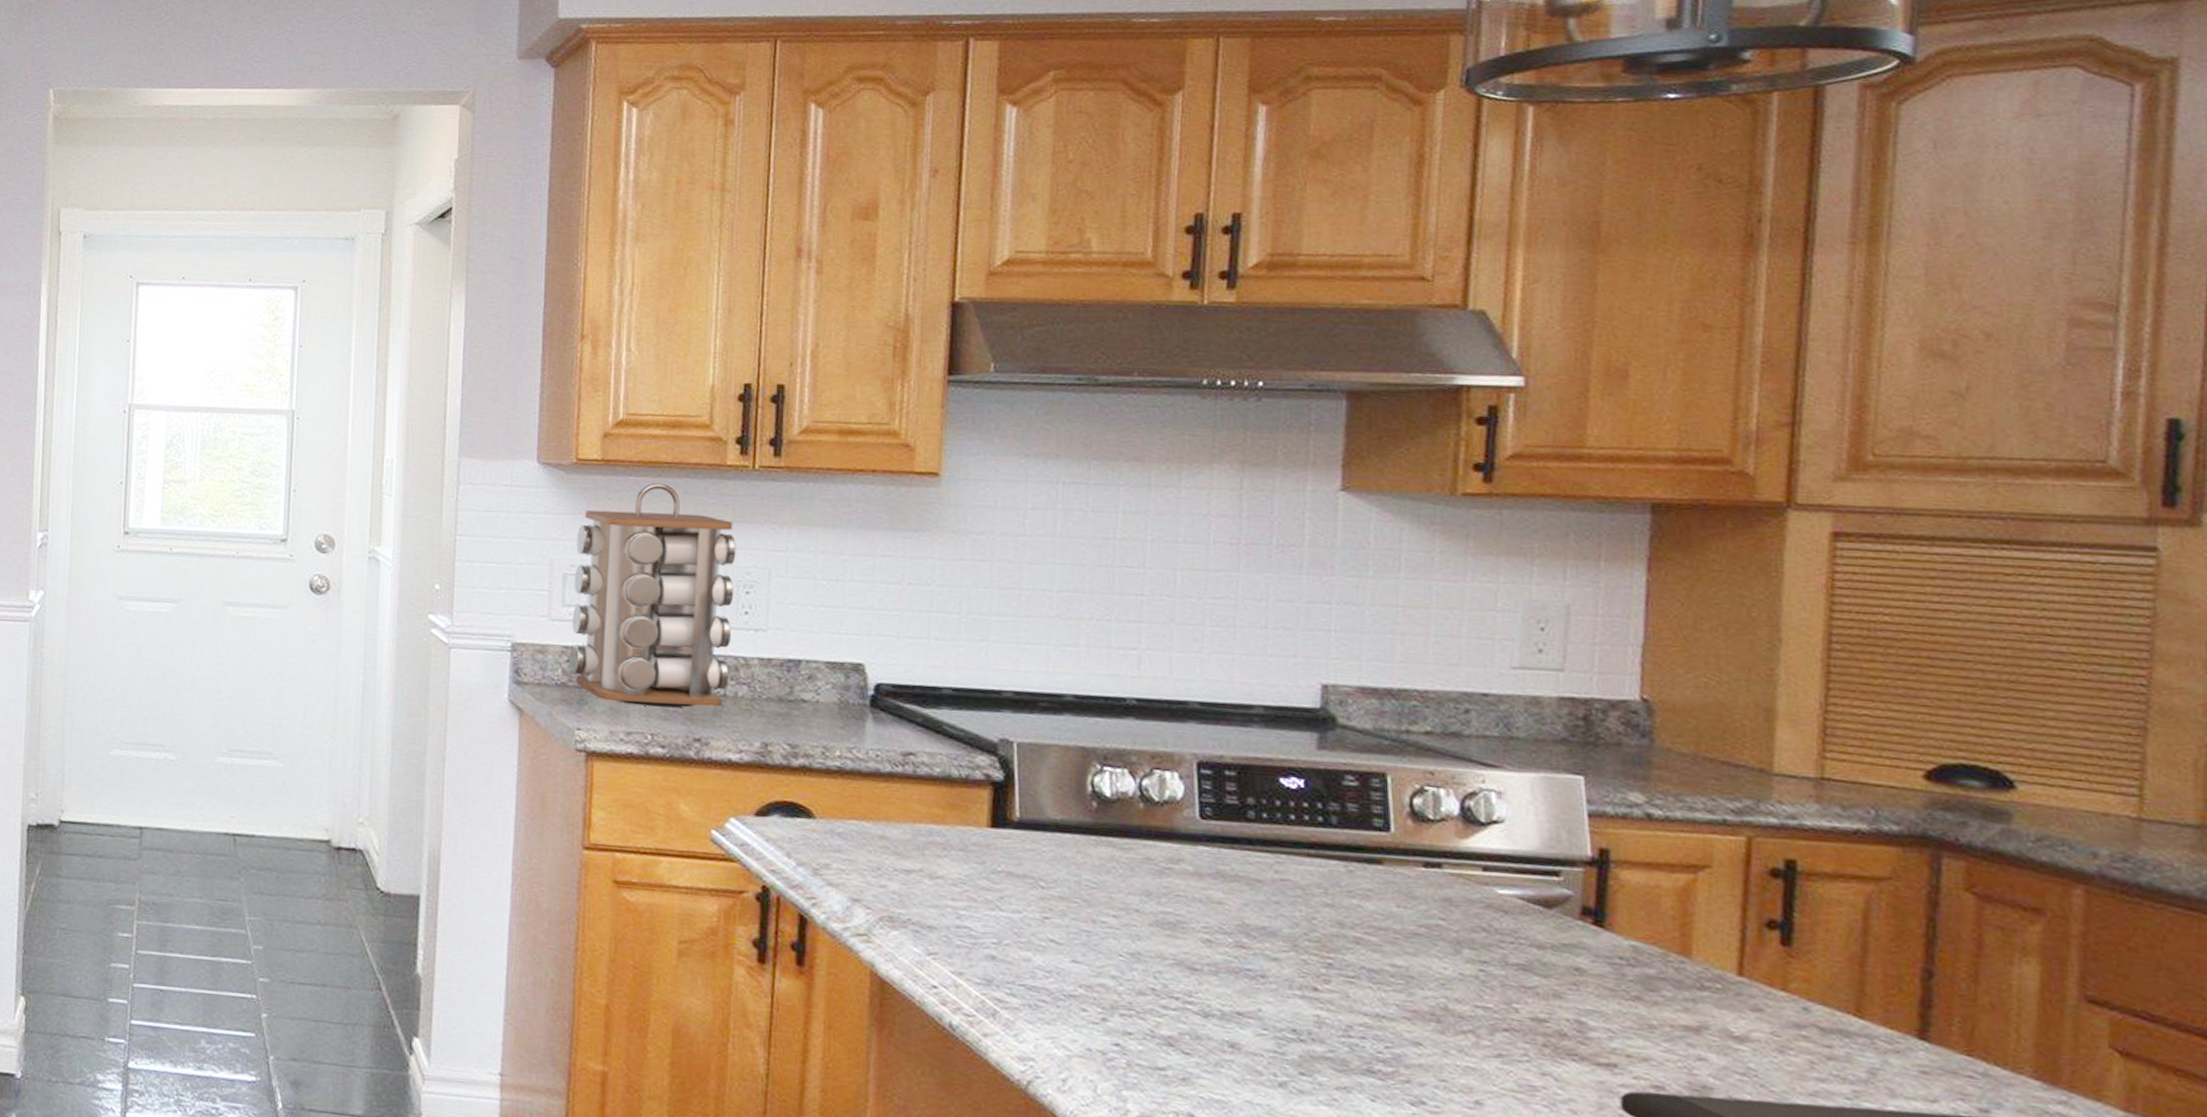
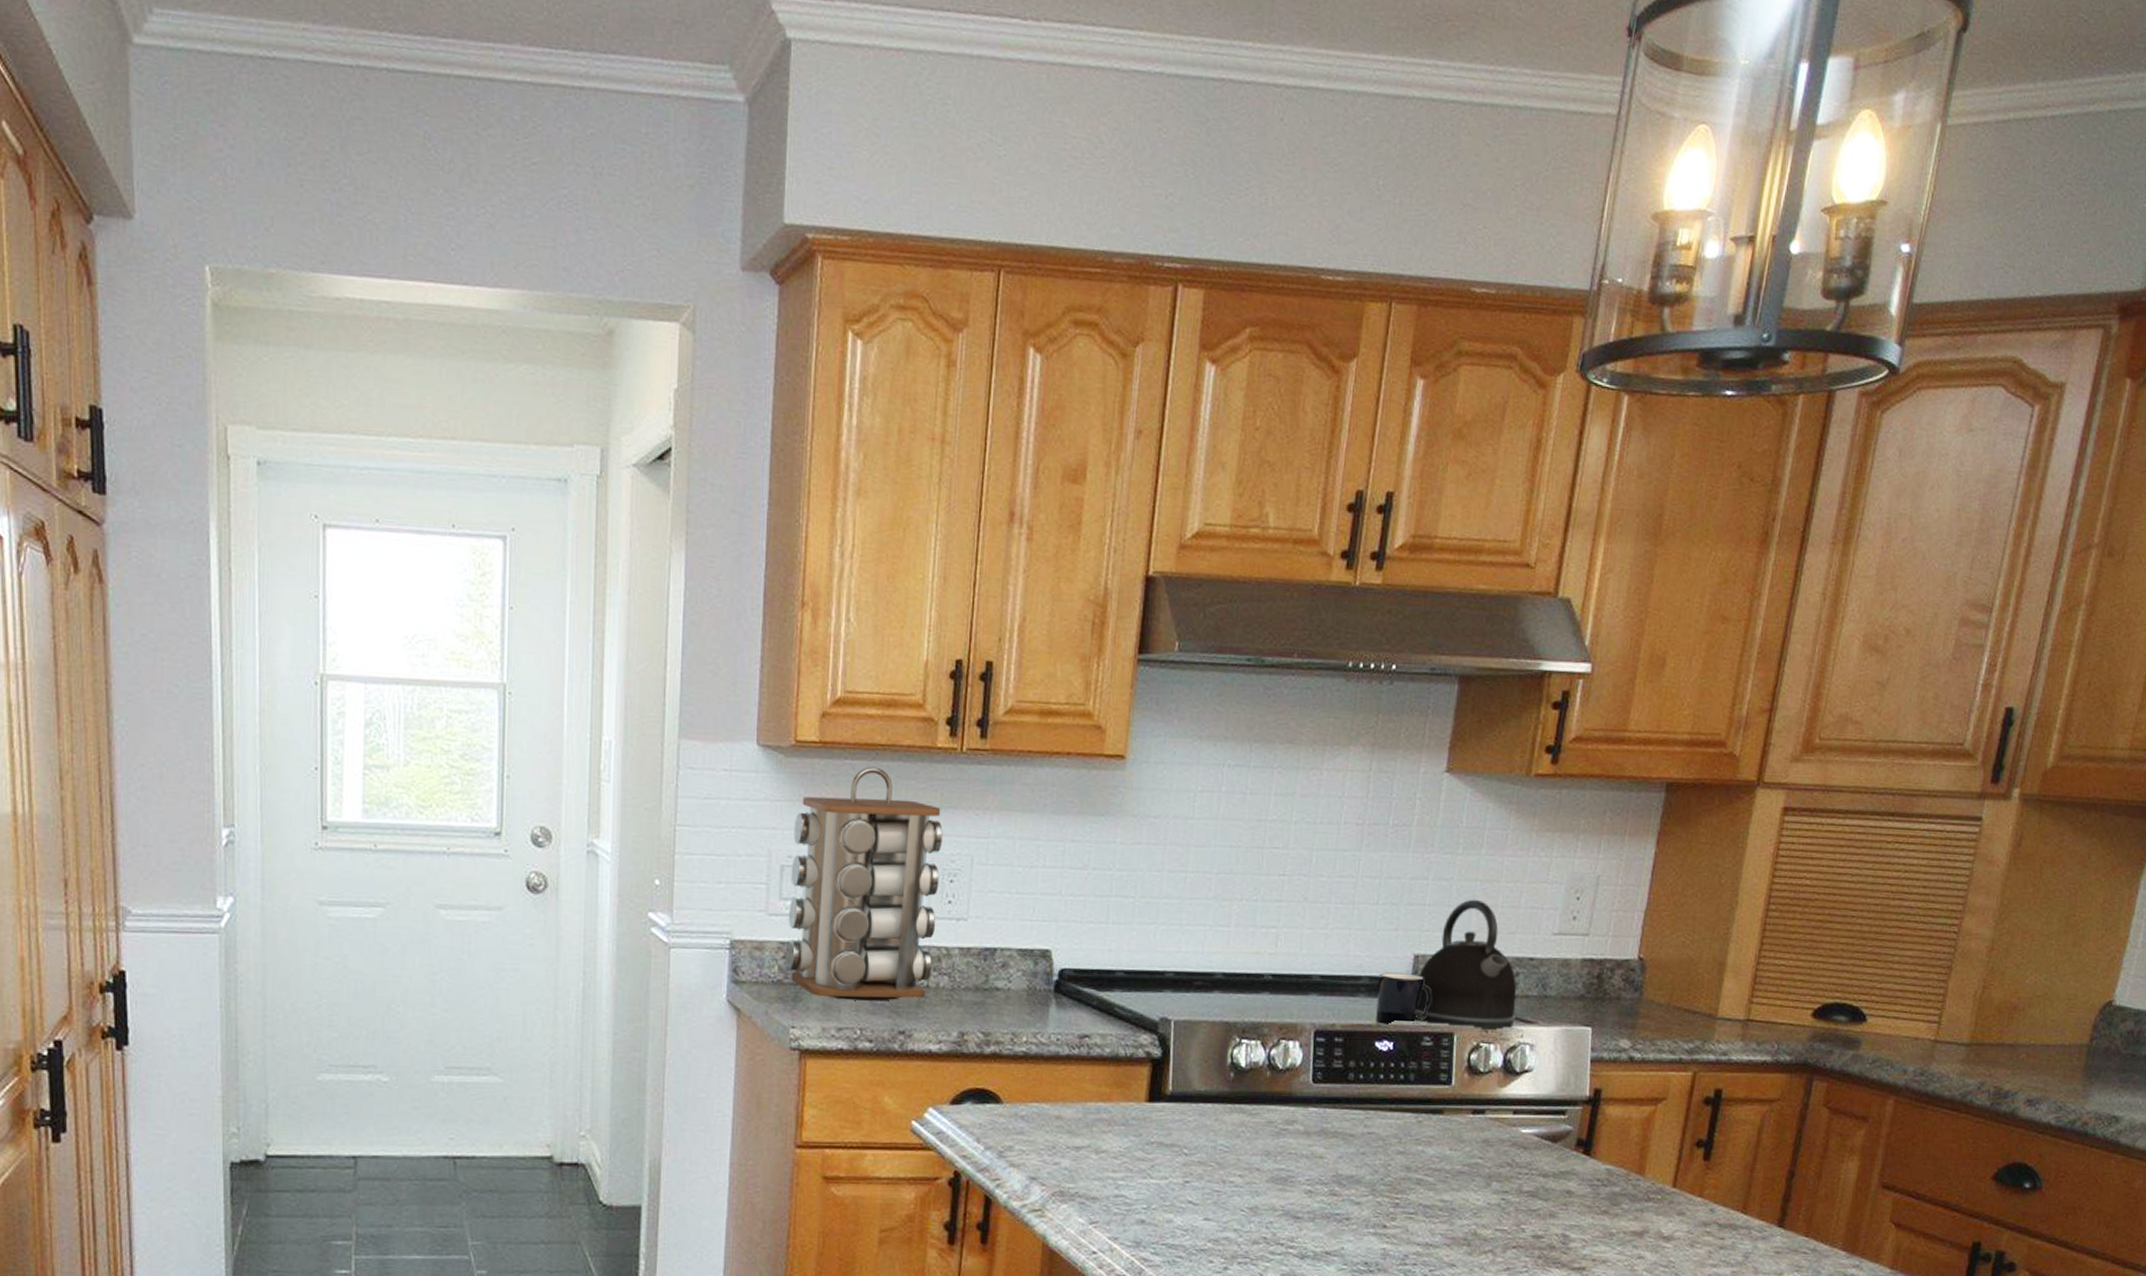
mug: none [1276,702,1351,764] -> present [1376,972,1432,1029]
kettle: none [1328,626,1473,776] -> present [1413,899,1517,1033]

